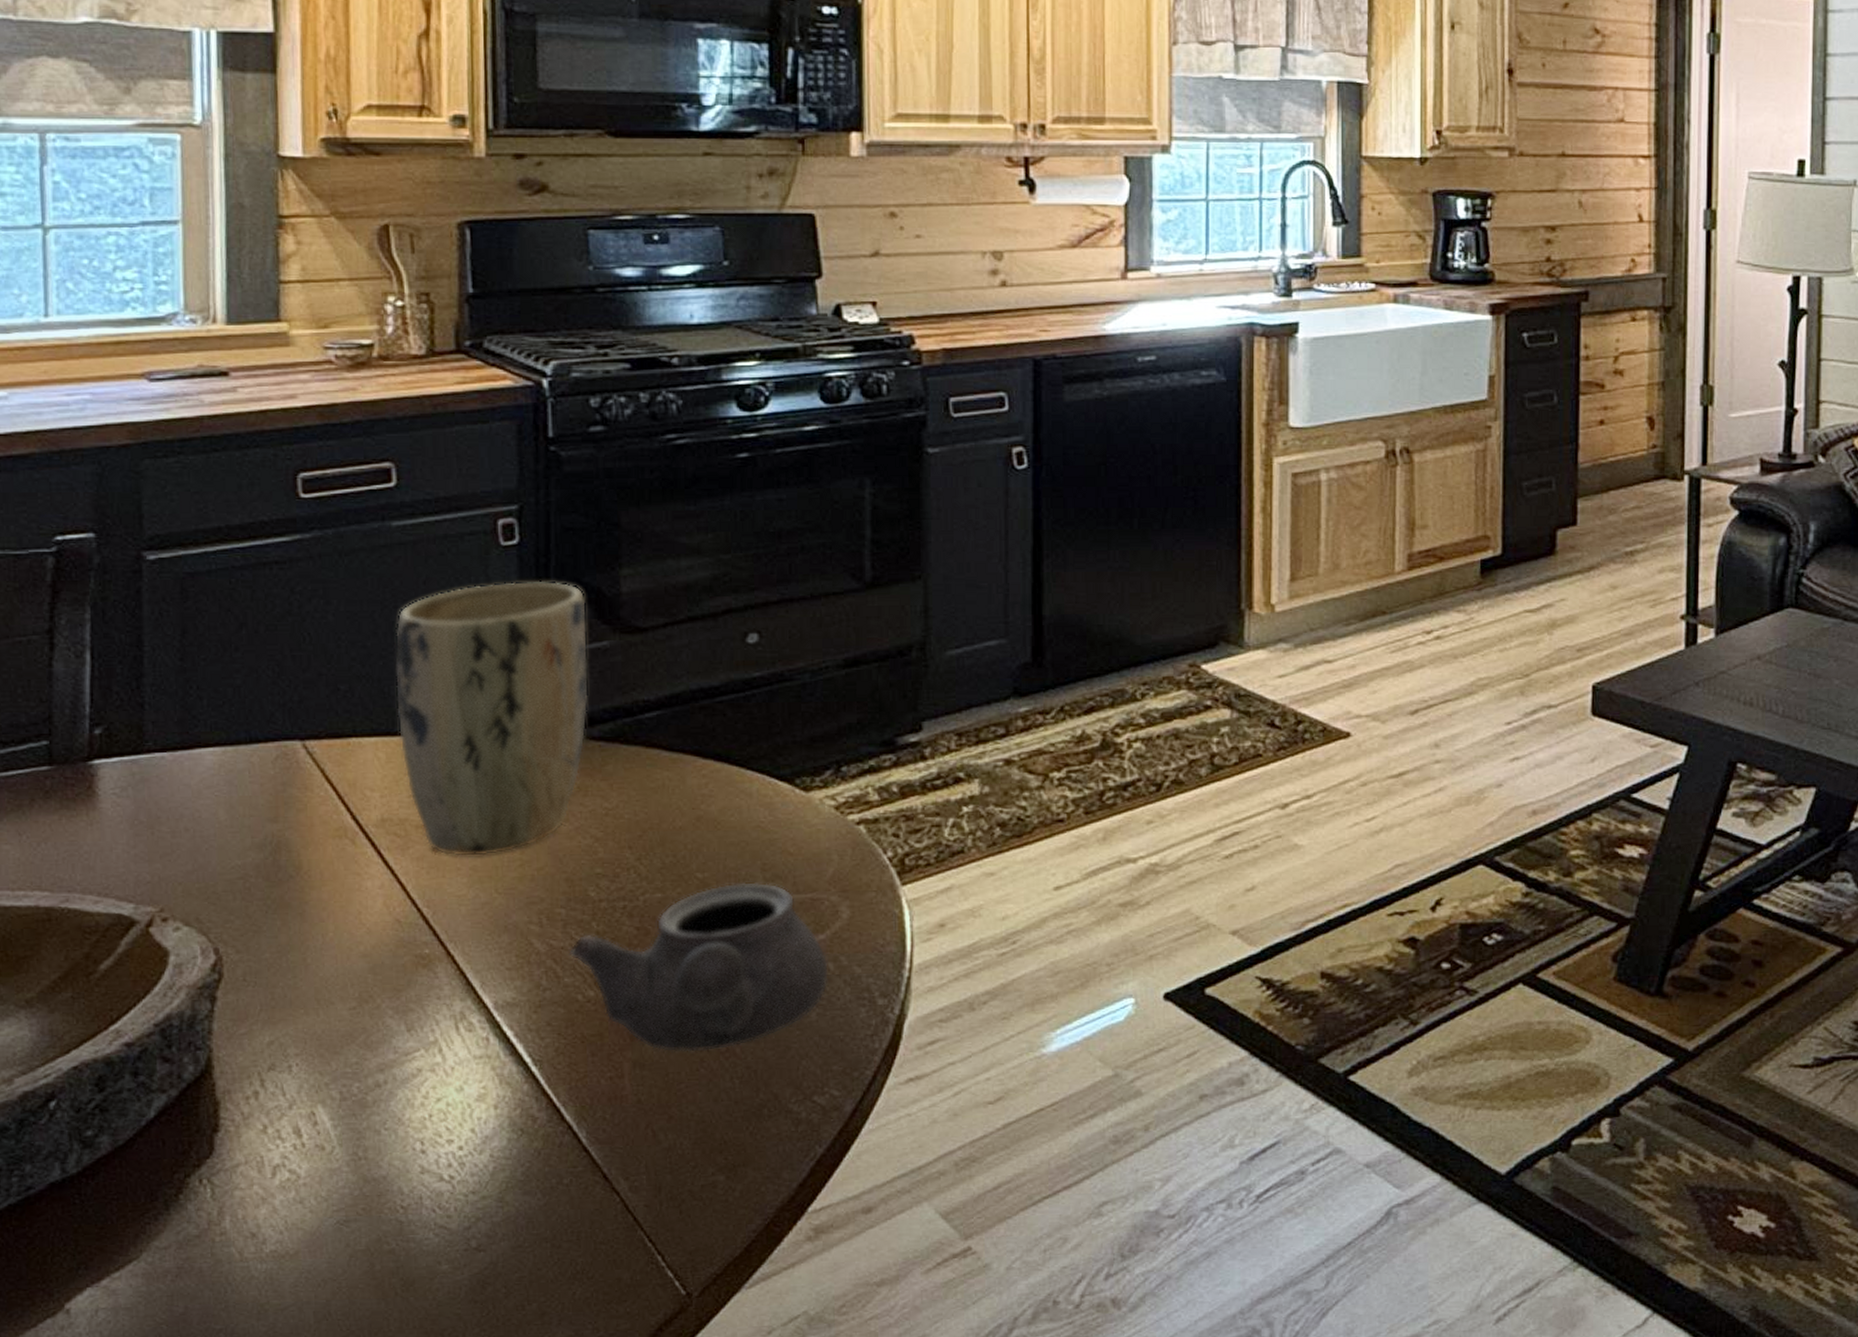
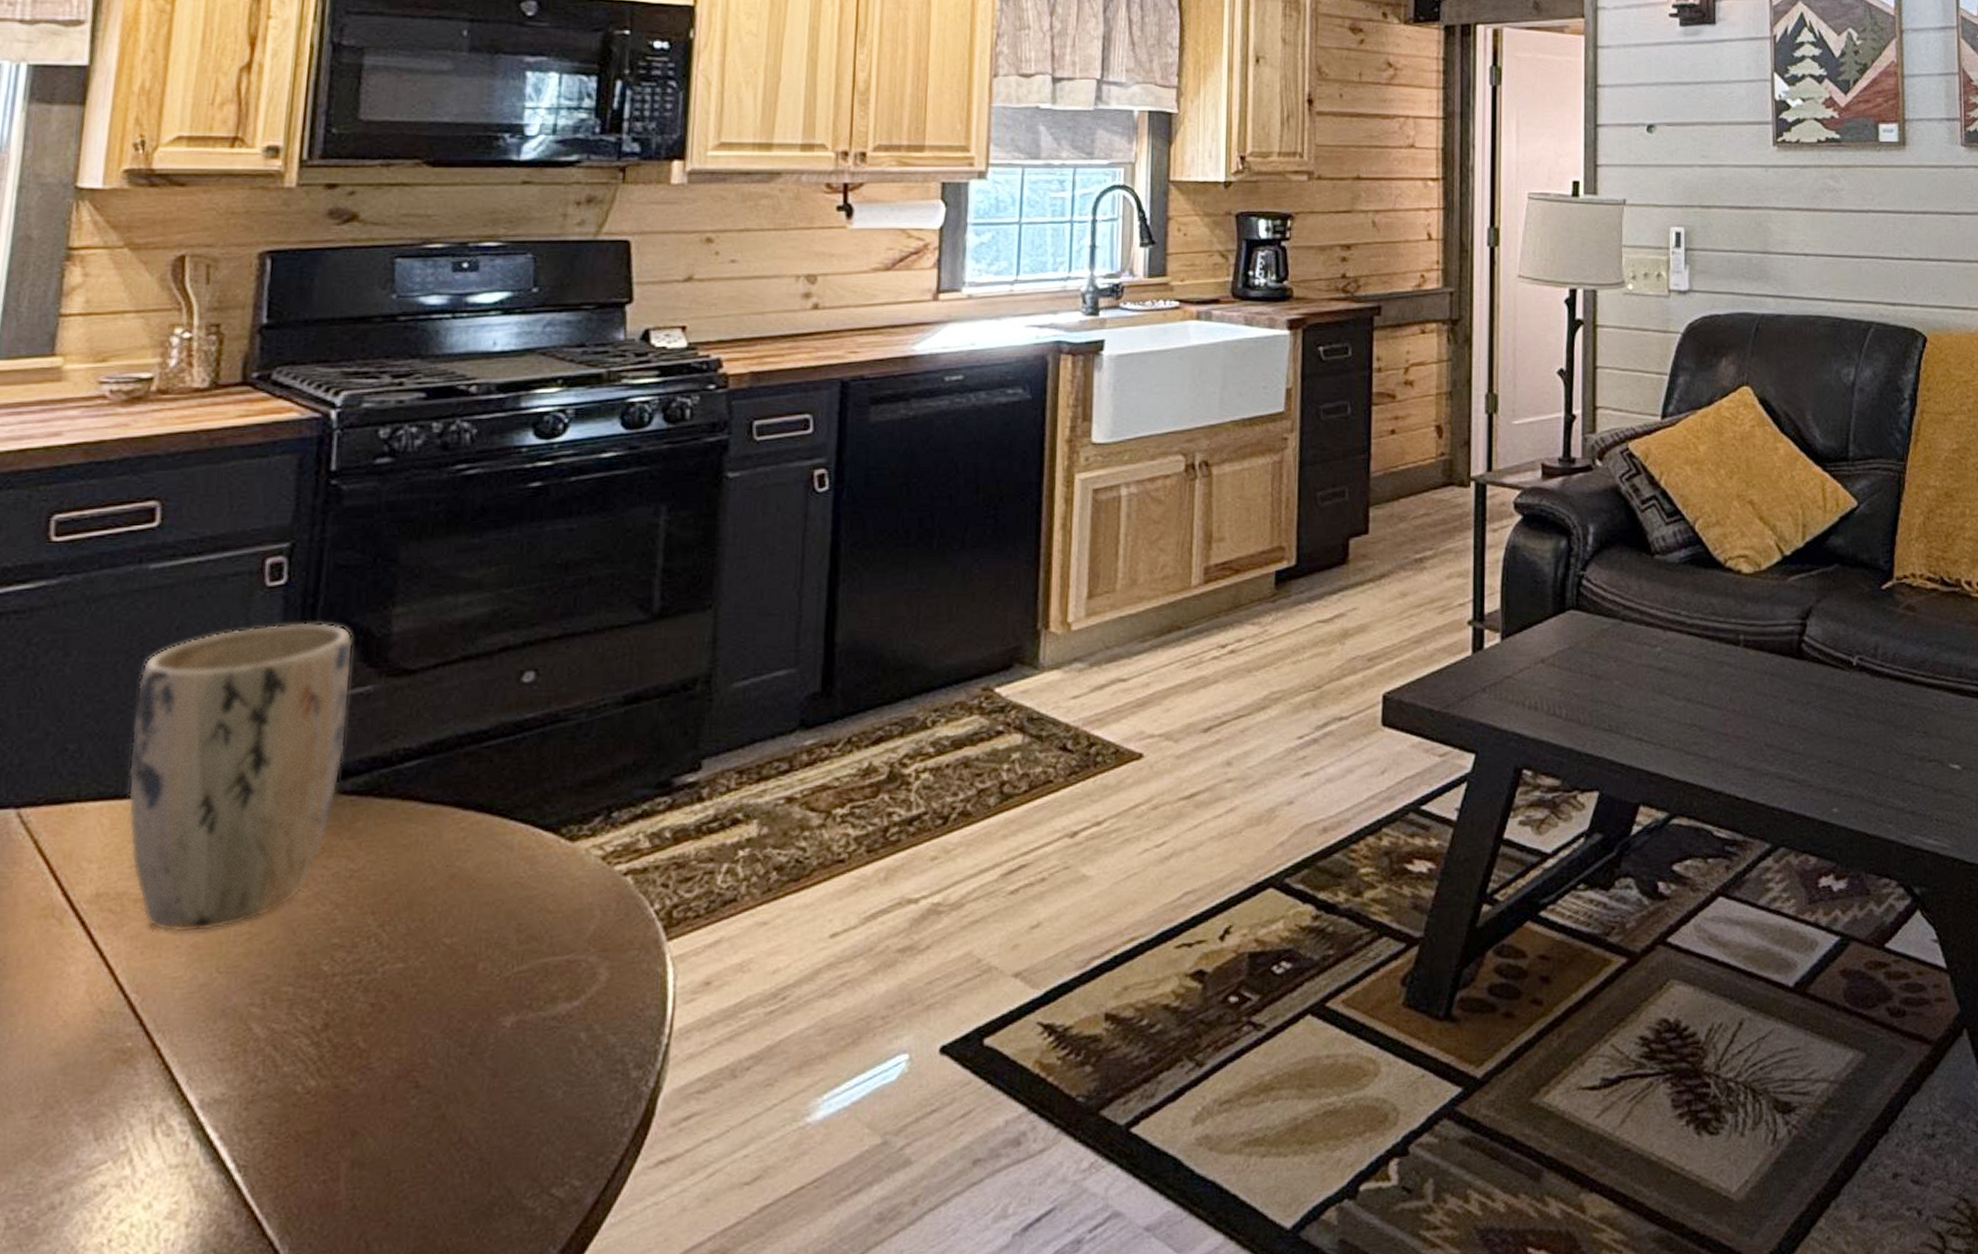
teapot: present [569,882,830,1053] -> none [291,945,581,1147]

